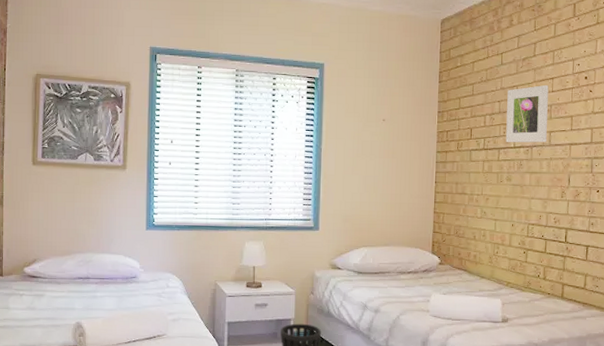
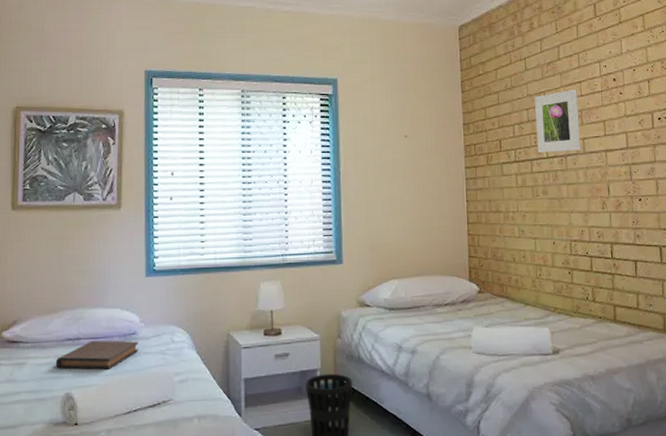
book: none [68,280,138,306] -> present [55,340,138,370]

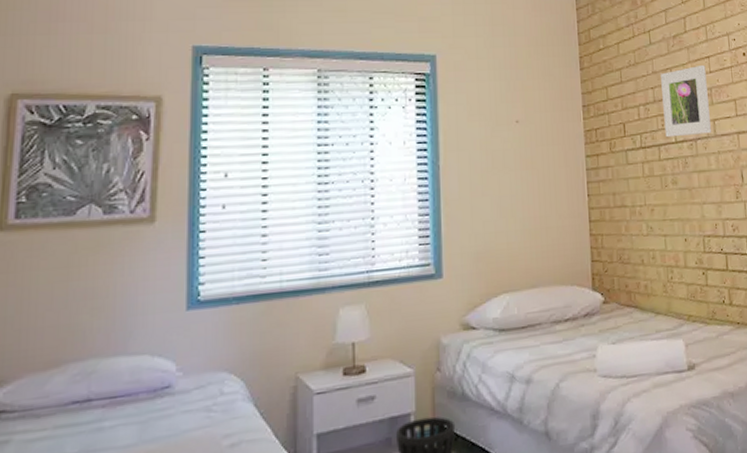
book: present [55,340,138,370] -> none [53,396,173,444]

